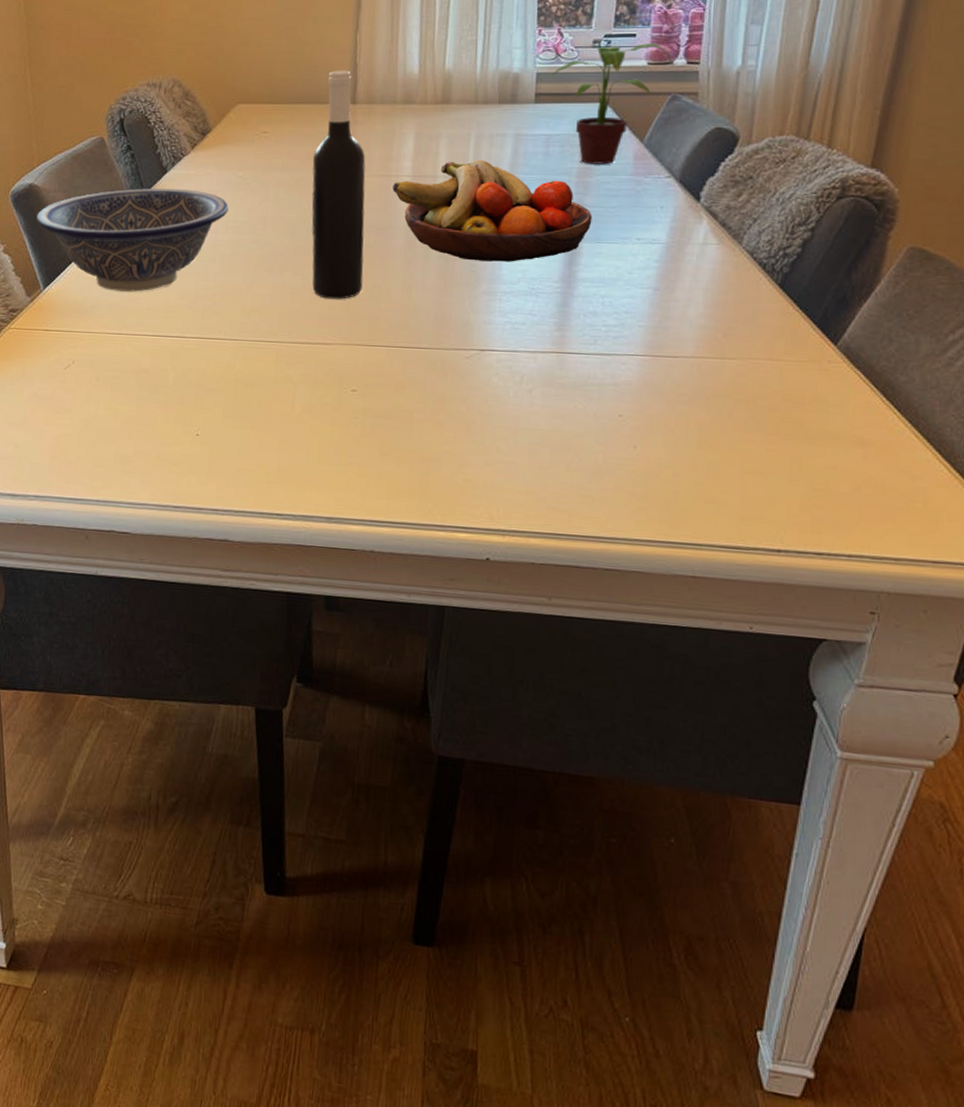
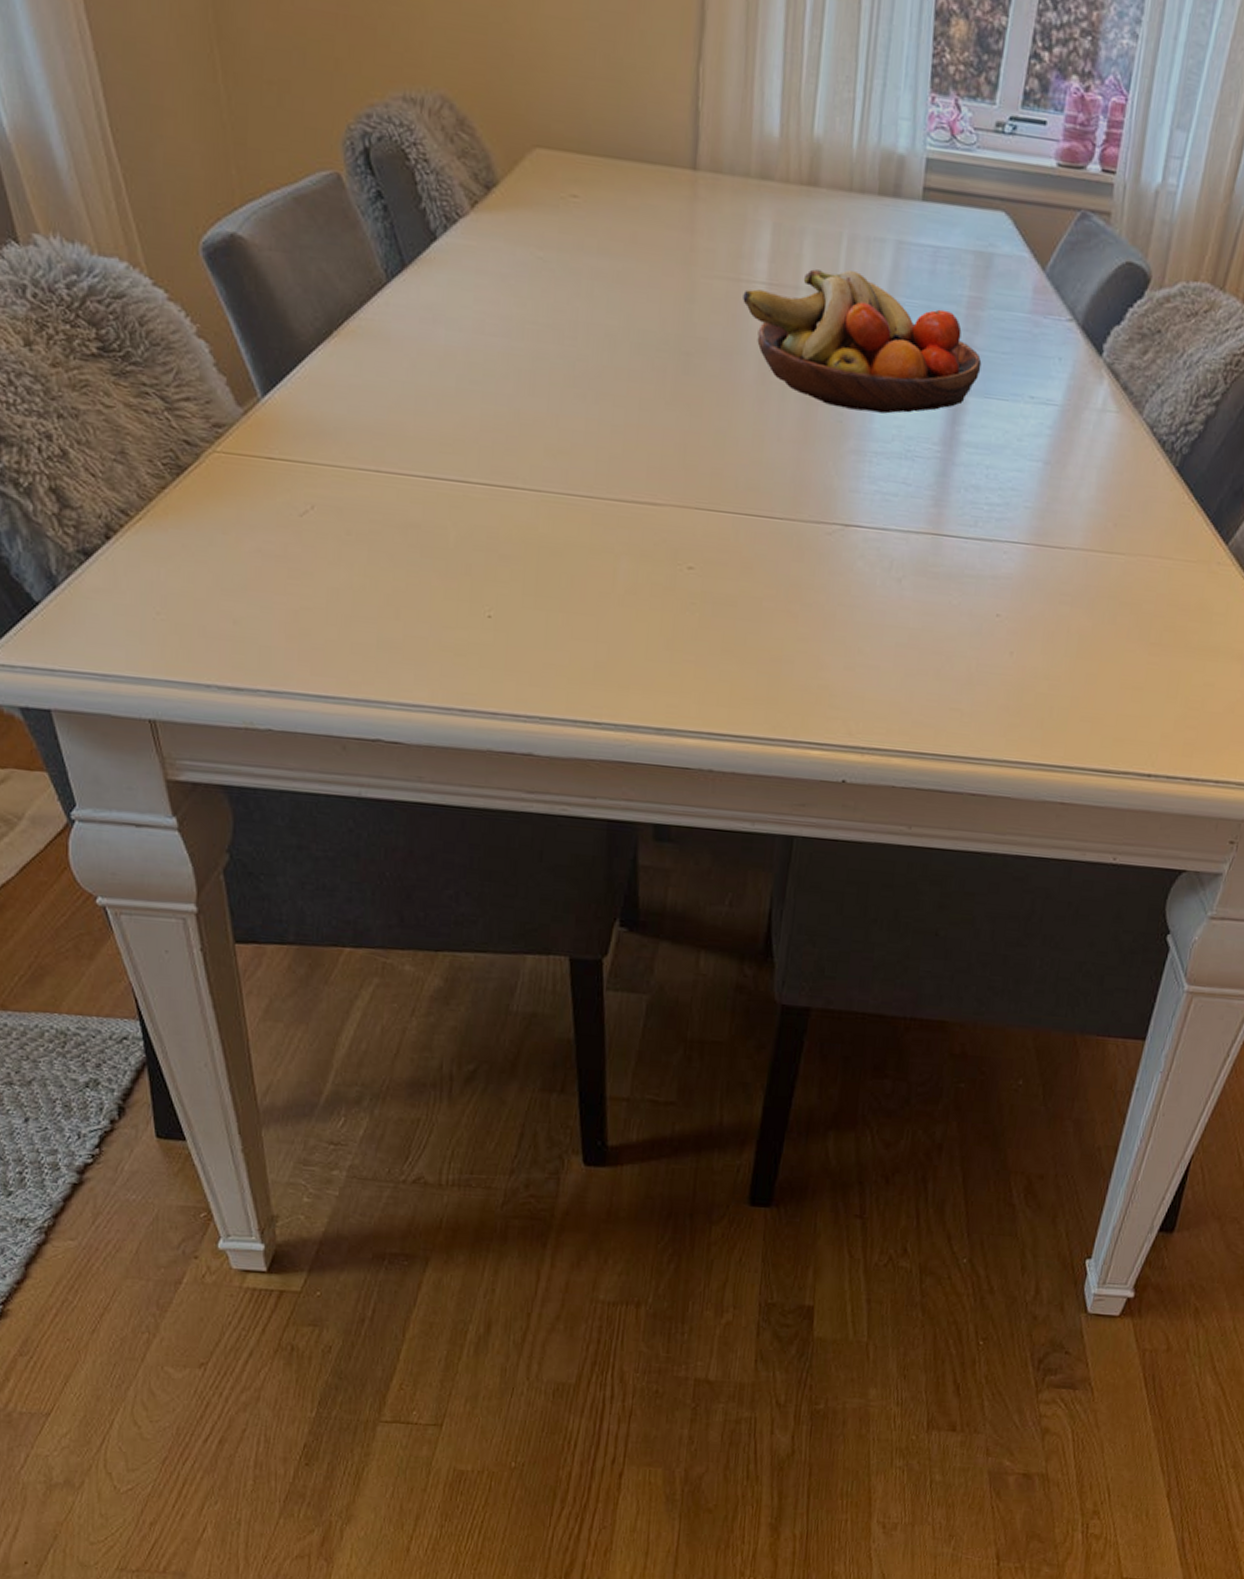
decorative bowl: present [36,188,229,292] -> none [244,257,525,413]
wine bottle: present [311,70,366,299] -> none [637,116,709,446]
potted plant: present [550,43,674,164] -> none [942,132,1087,296]

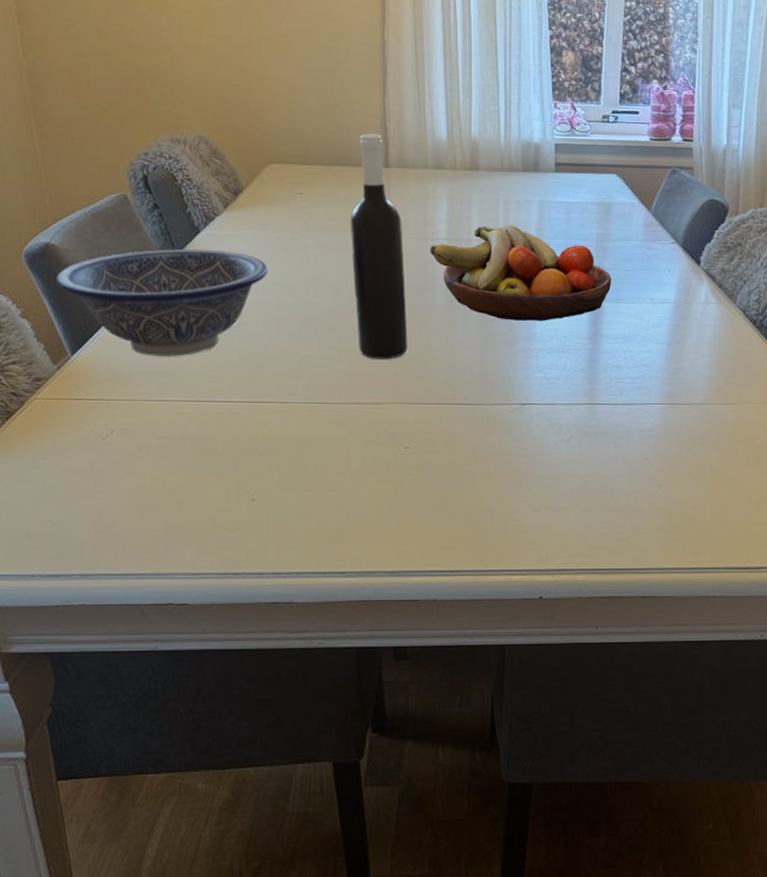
decorative bowl: none [244,257,525,413] -> present [57,248,268,356]
wine bottle: none [637,116,709,446] -> present [350,133,408,360]

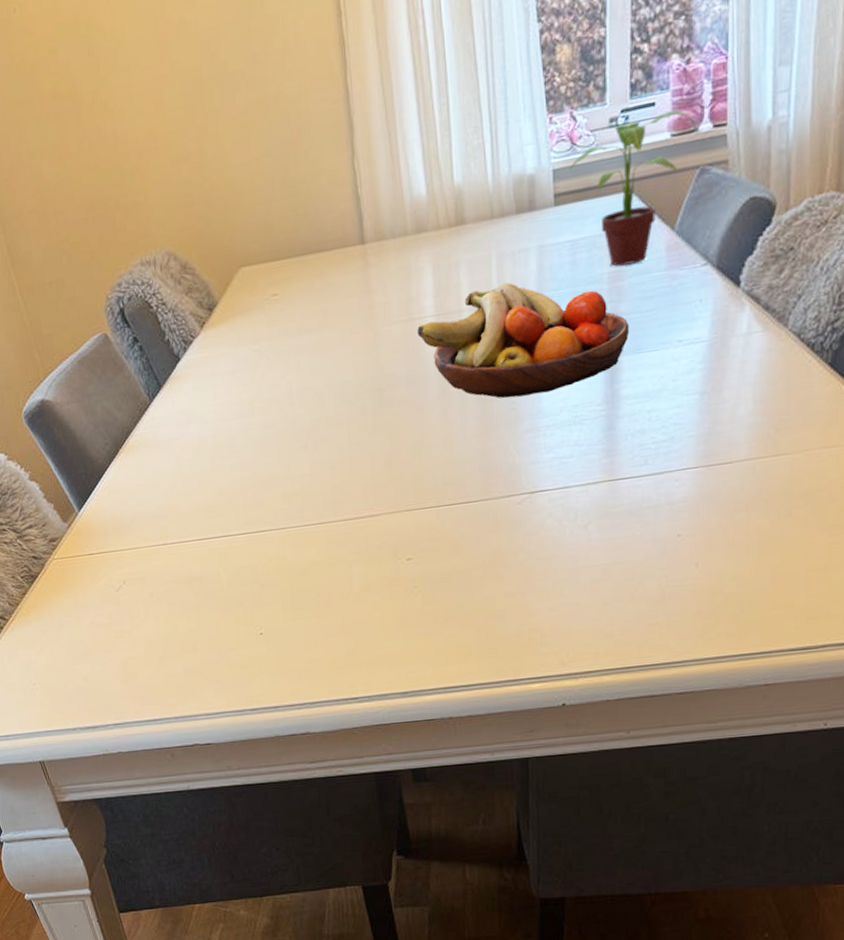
decorative bowl: present [57,248,268,356] -> none [55,374,251,500]
wine bottle: present [350,133,408,360] -> none [329,206,402,468]
potted plant: none [567,120,672,231] -> present [568,109,699,267]

